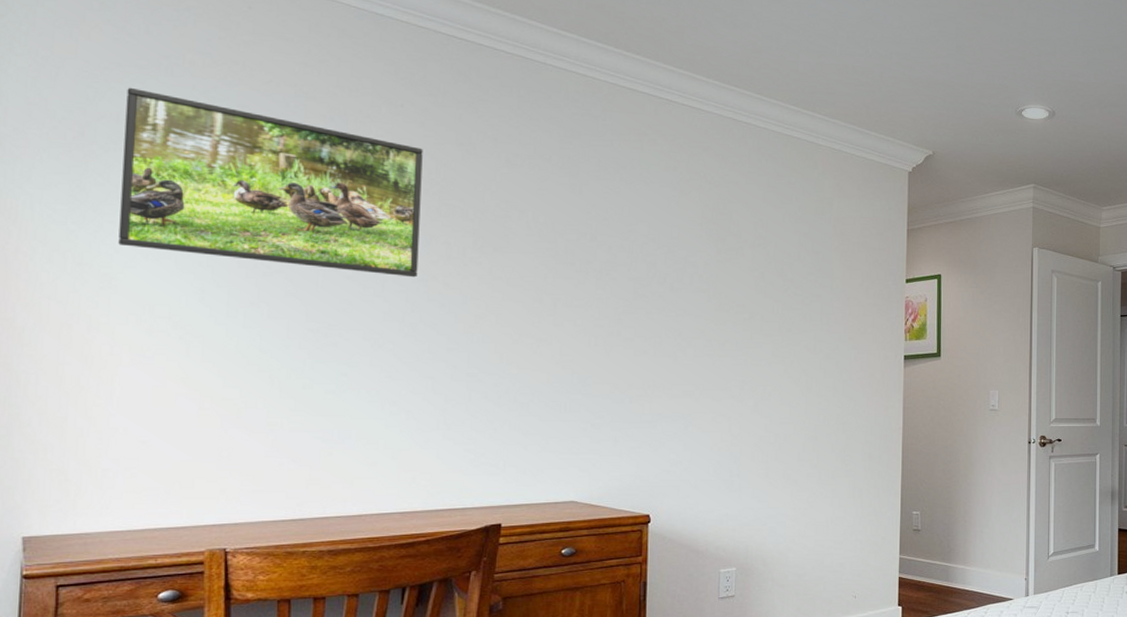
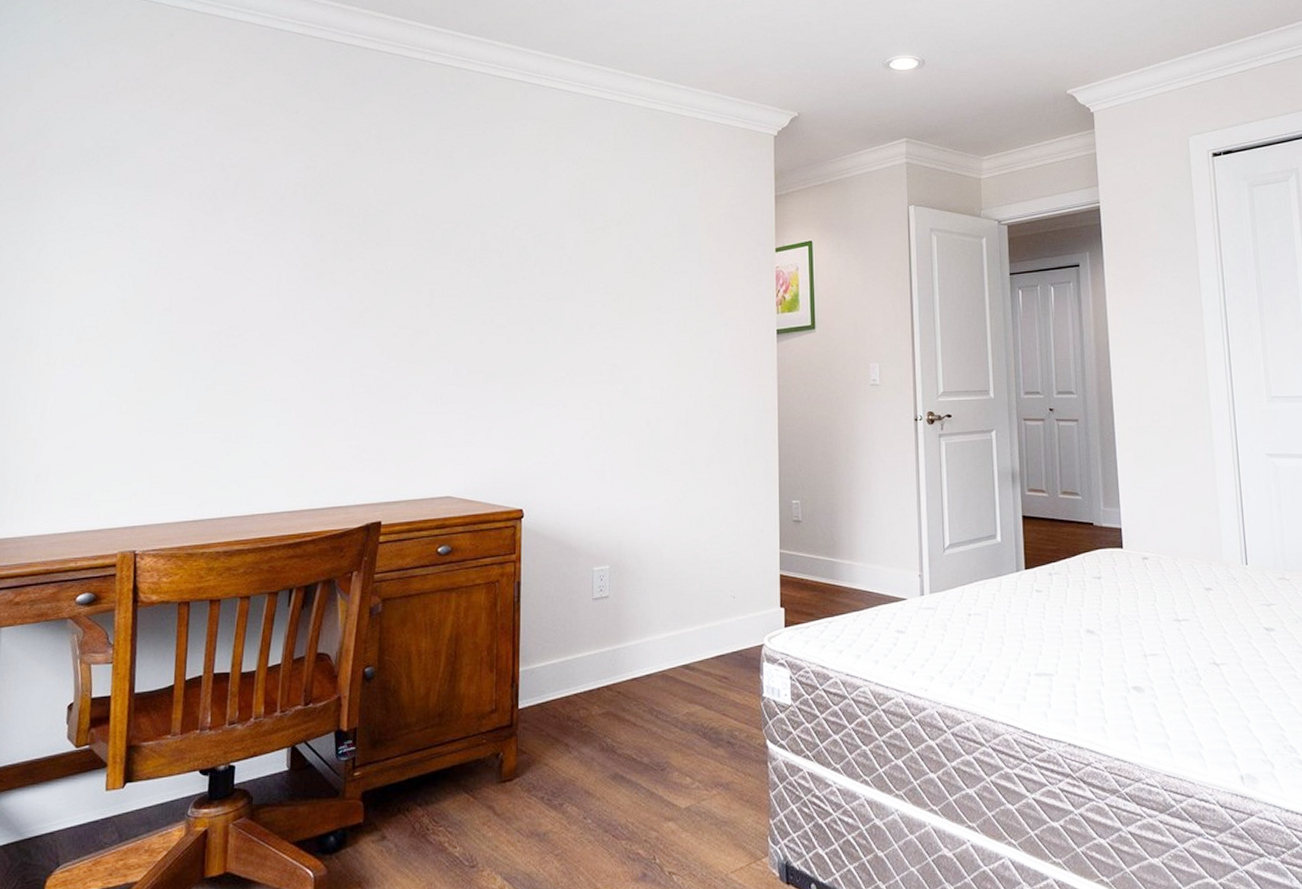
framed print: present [118,87,423,278] -> none [57,116,315,276]

